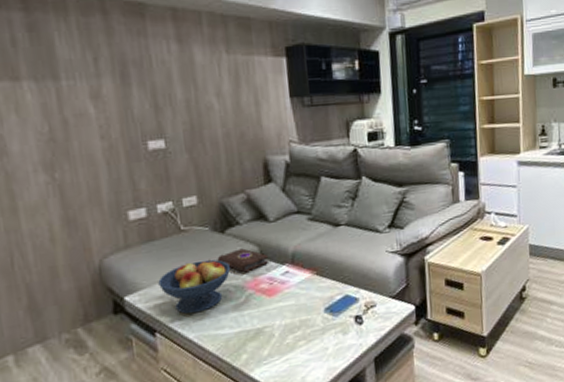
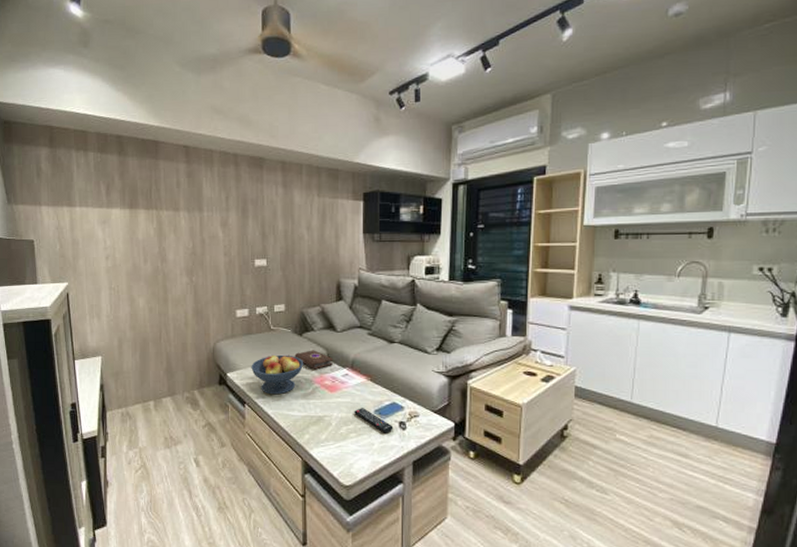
remote control: none [300,308,349,333] -> present [354,408,393,433]

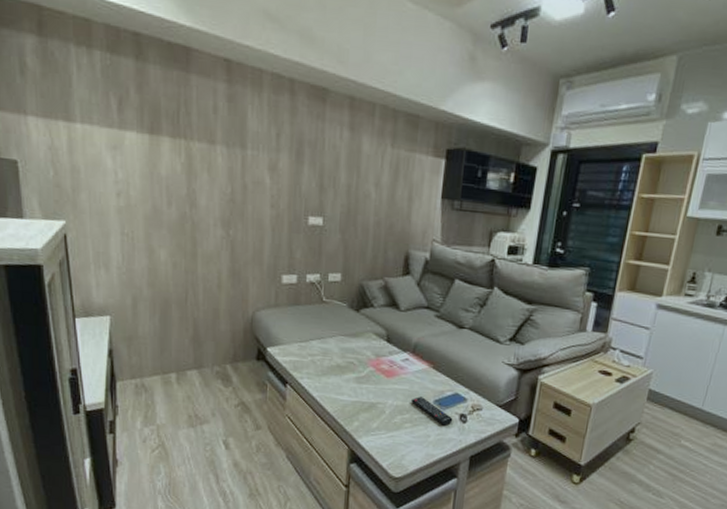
fruit bowl: present [251,354,304,395] -> none [296,331,359,376]
book: present [294,350,334,370] -> none [348,329,394,352]

